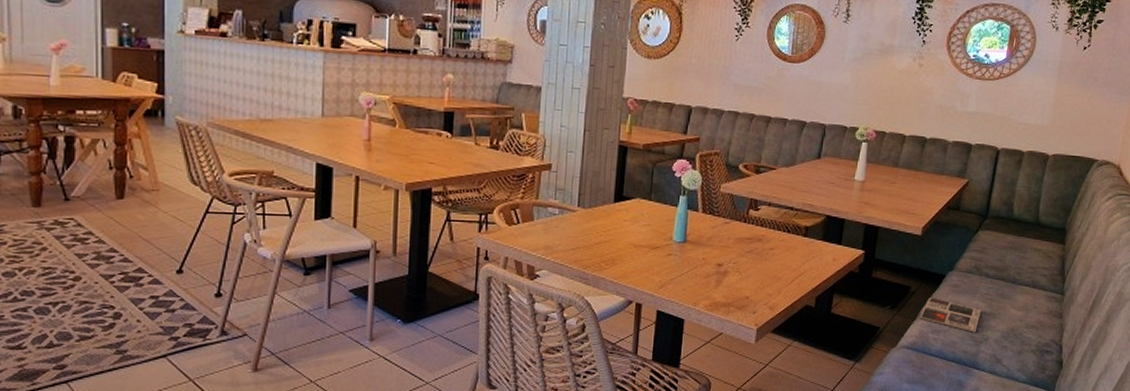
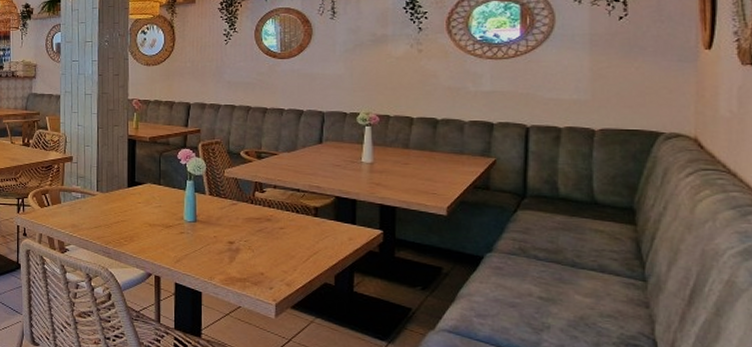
magazine: present [919,297,981,333] -> none [457,279,536,319]

